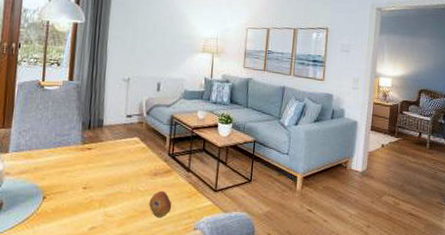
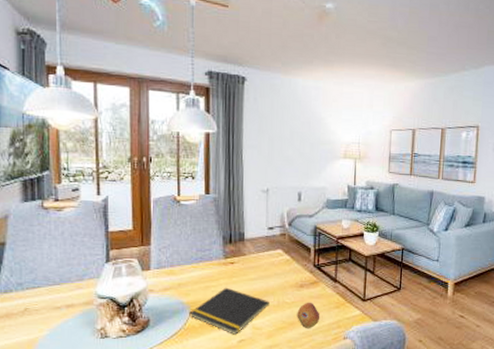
notepad: none [43,173,123,222] -> present [189,287,270,335]

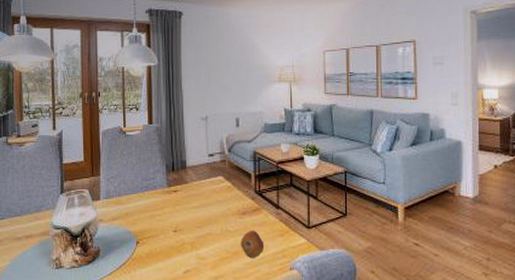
notepad: present [189,287,270,335] -> none [136,216,213,265]

